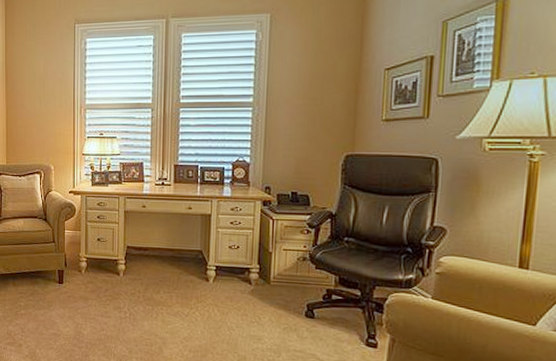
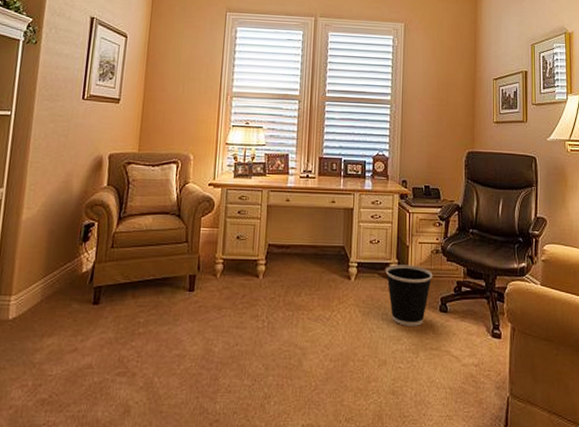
wastebasket: none [245,269,299,329] -> present [385,264,433,326]

